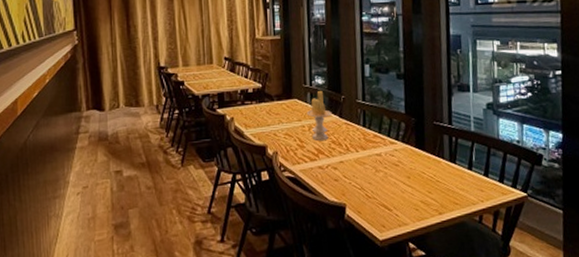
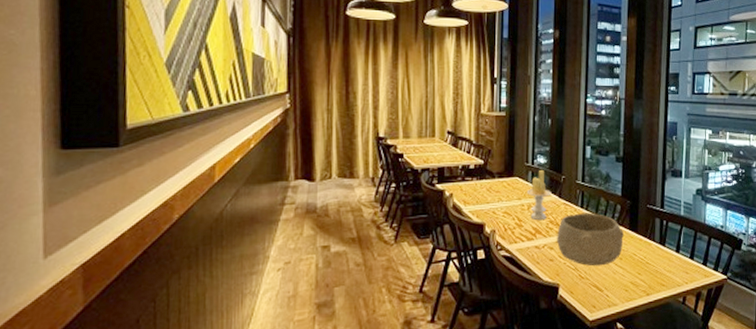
bowl: none [340,131,410,186] -> present [557,212,624,267]

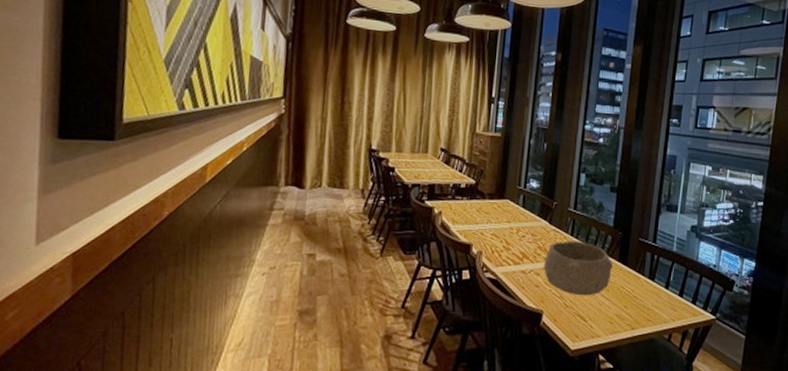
candle: present [526,169,552,221] -> none [516,193,542,246]

